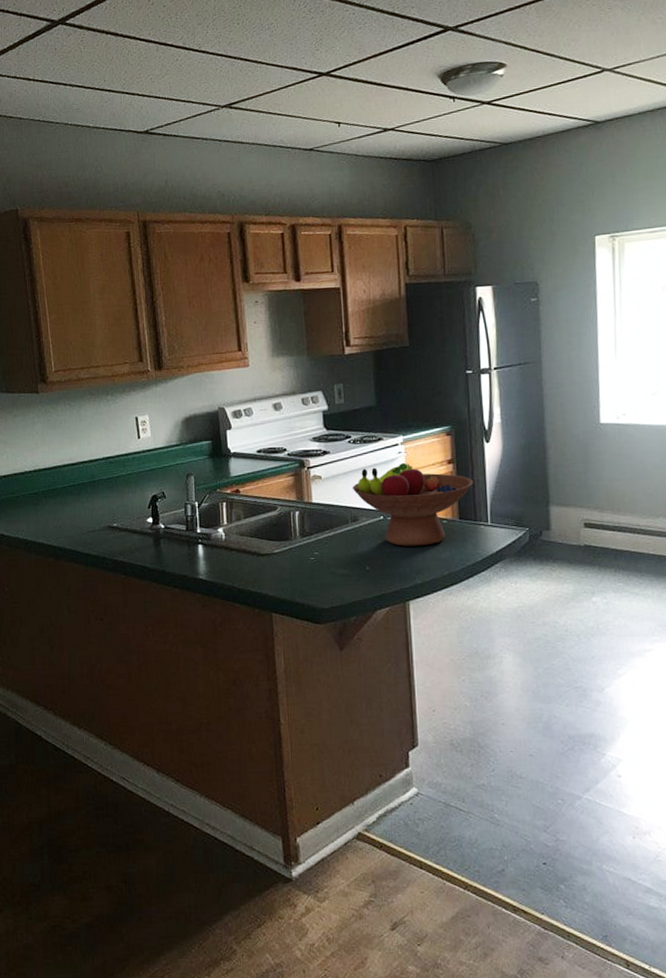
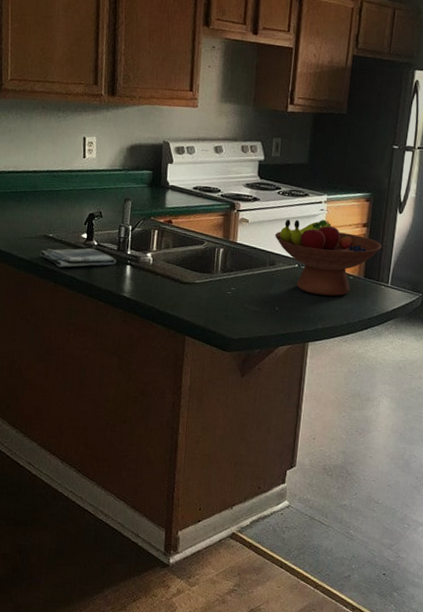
dish towel: none [106,532,187,558] -> present [40,247,117,268]

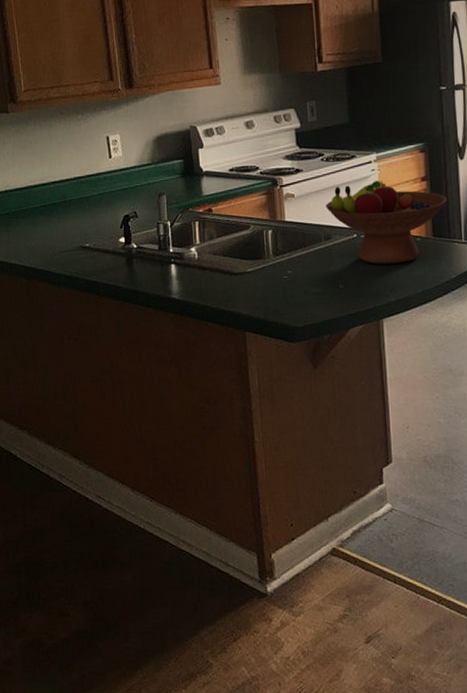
dish towel: present [40,247,117,268] -> none [79,251,160,278]

